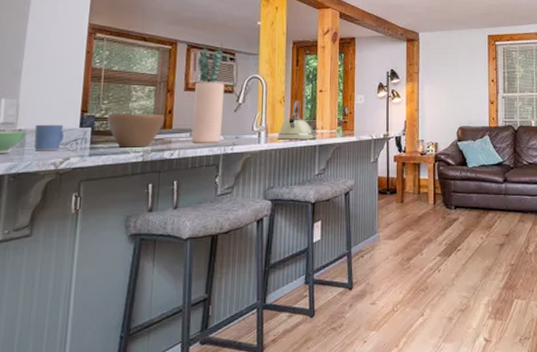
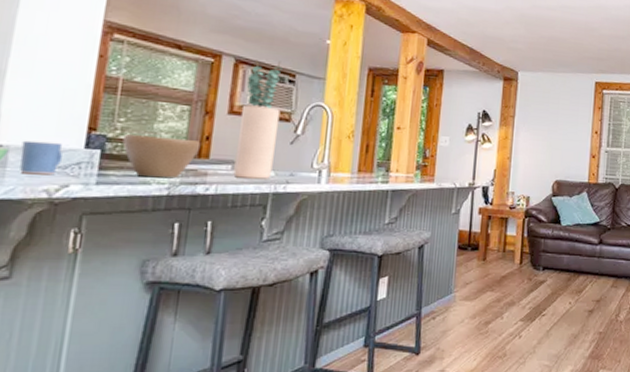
kettle: present [277,100,313,140] -> none [341,136,385,183]

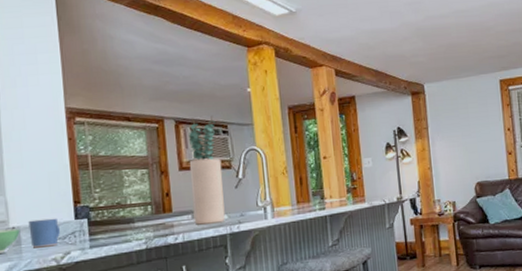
bowl: present [122,134,201,179] -> none [102,197,164,237]

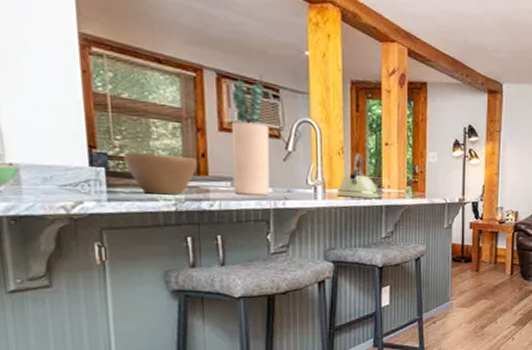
mug: present [28,218,61,248] -> none [30,158,72,193]
bowl: none [102,197,164,237] -> present [123,152,198,195]
kettle: none [284,169,322,213] -> present [336,152,378,199]

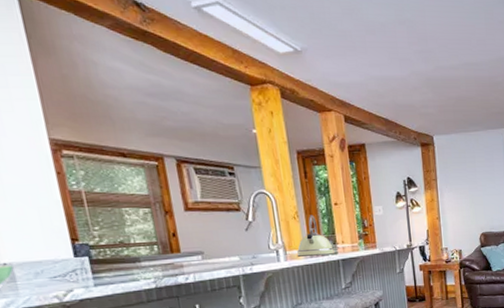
bowl: present [123,152,198,195] -> none [103,237,171,275]
vase: present [231,73,270,196] -> none [192,155,237,266]

